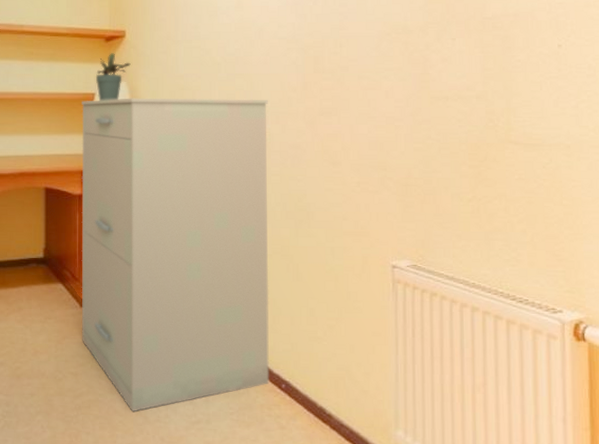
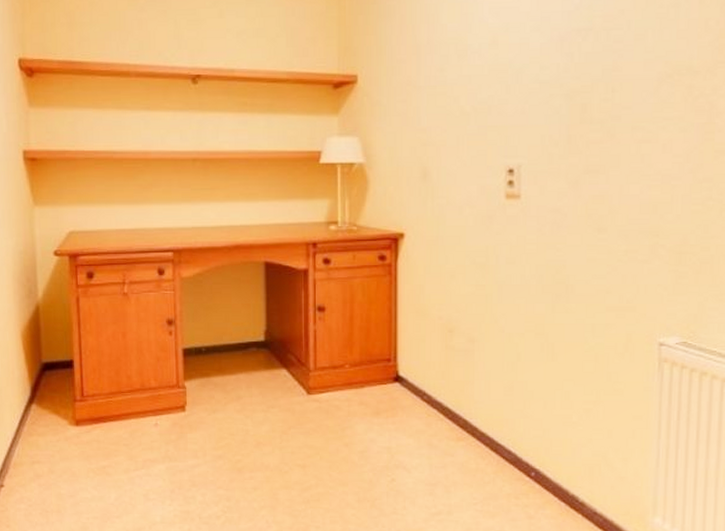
filing cabinet: present [81,98,269,412] -> none [306,155,525,505]
potted plant: present [95,53,131,101] -> none [322,102,364,160]

